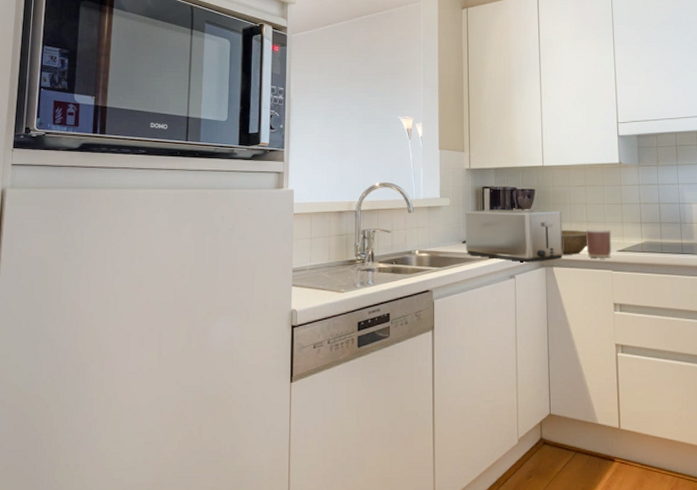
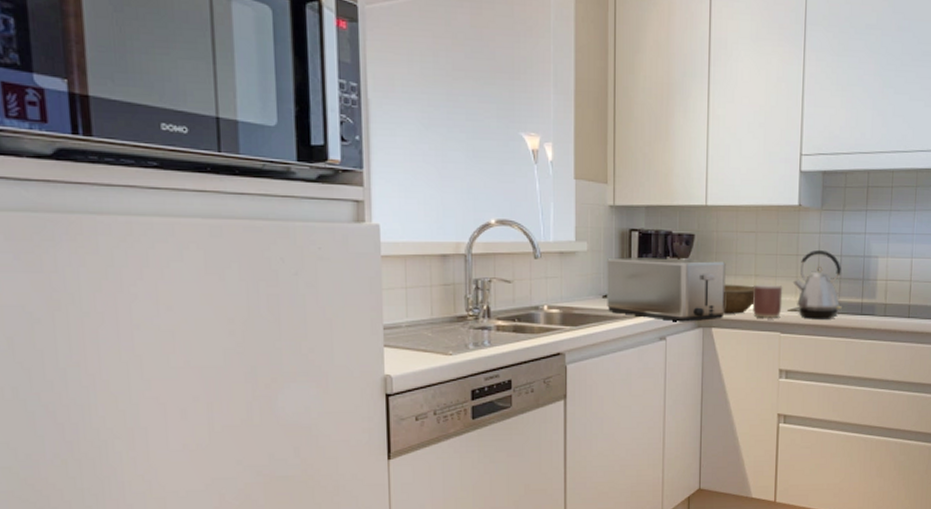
kettle: none [619,198,666,257] -> present [792,249,843,318]

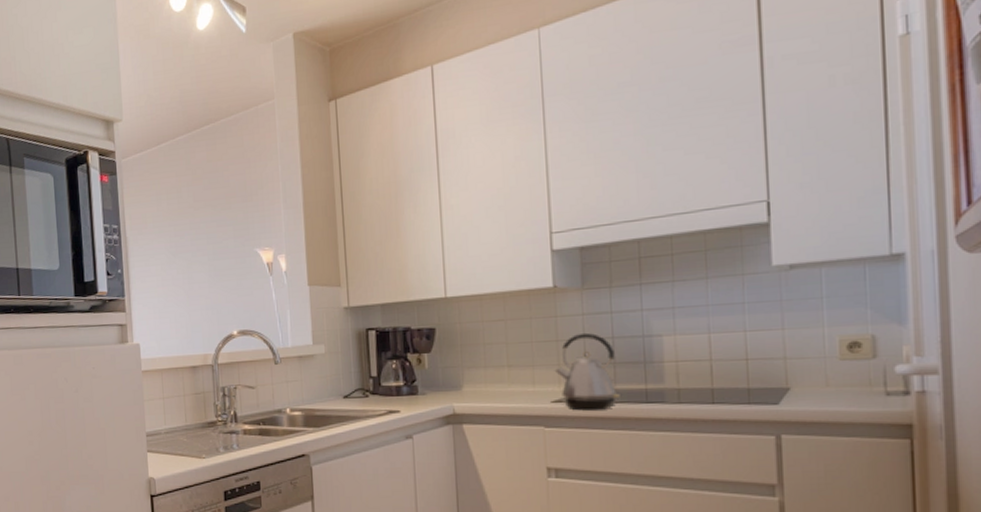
toaster: present [607,257,726,322] -> none [345,353,476,420]
bowl: present [723,284,755,314] -> none [473,376,510,409]
mug: present [752,284,783,319] -> none [506,374,544,413]

